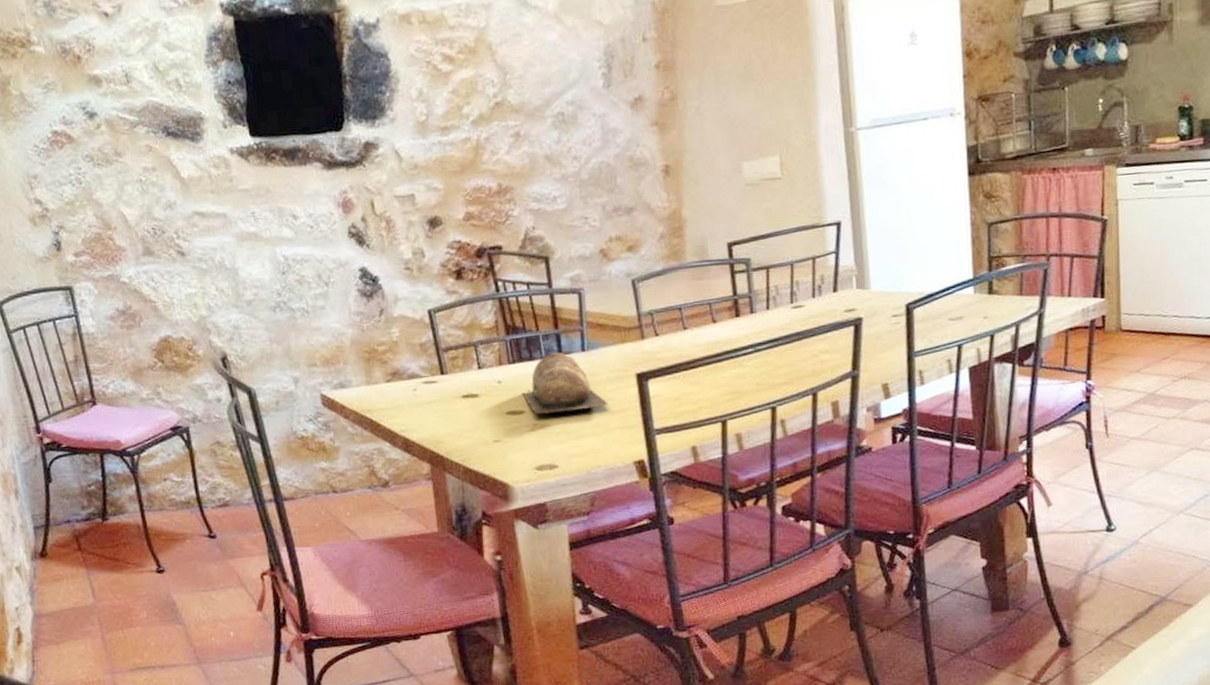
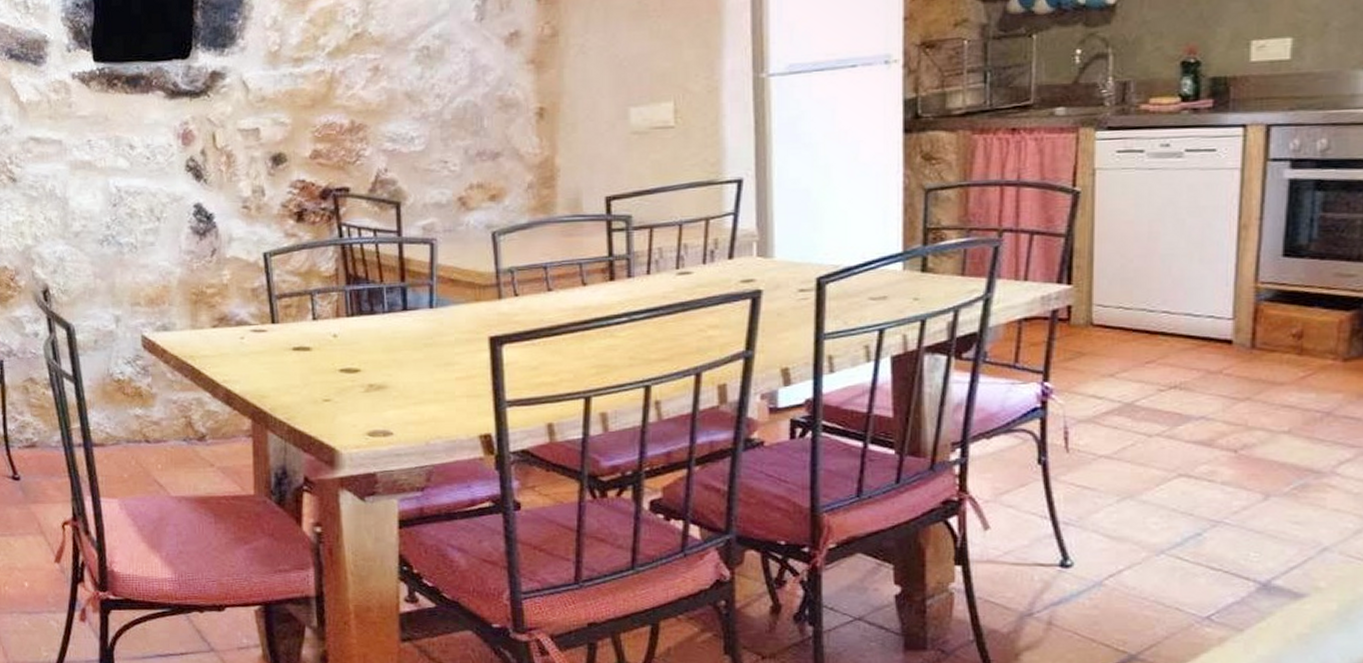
bread loaf: present [522,352,608,414] -> none [359,308,455,374]

